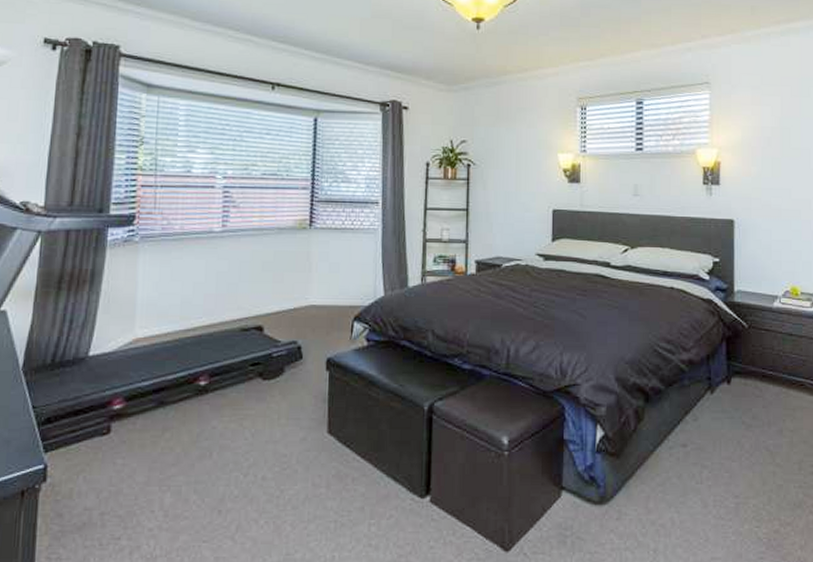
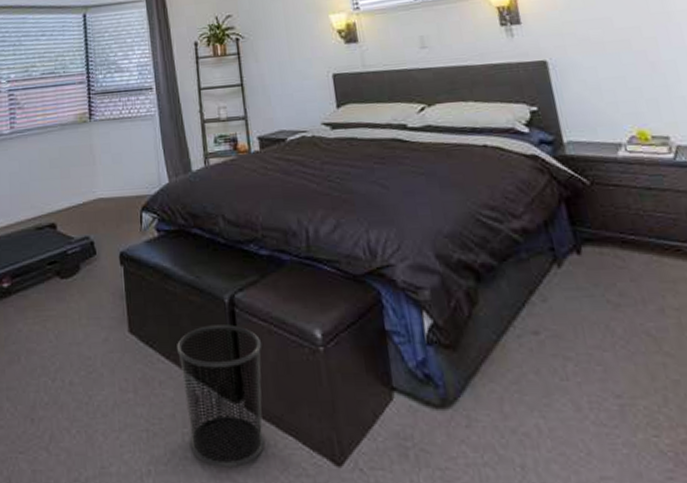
waste bin: none [373,429,454,553] -> present [177,324,265,467]

